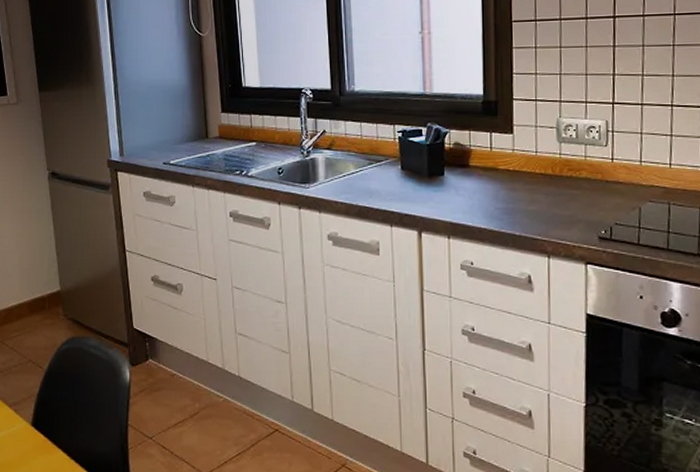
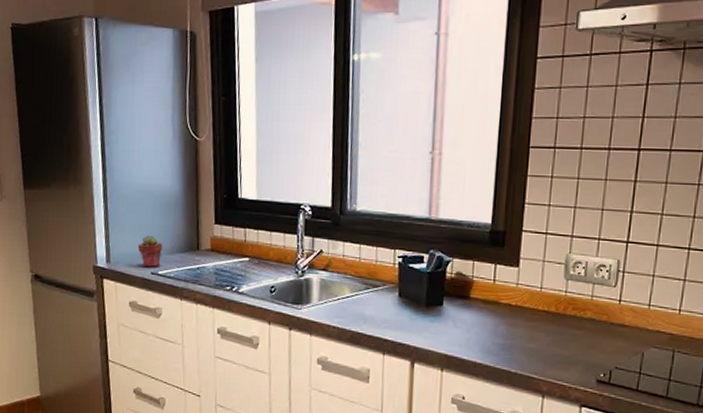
potted succulent: none [149,127,173,158] -> present [137,235,163,268]

